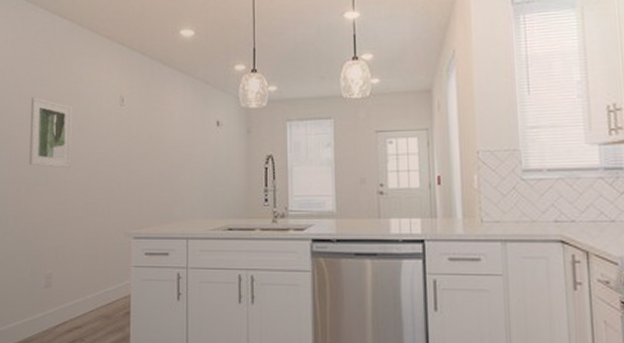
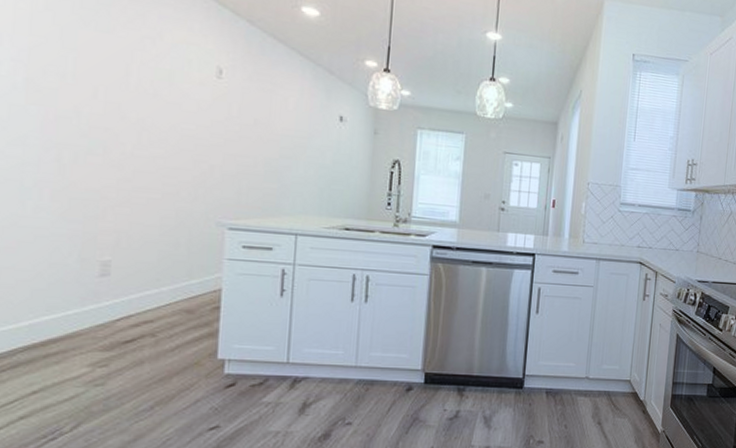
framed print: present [29,97,72,169] -> none [76,44,147,141]

